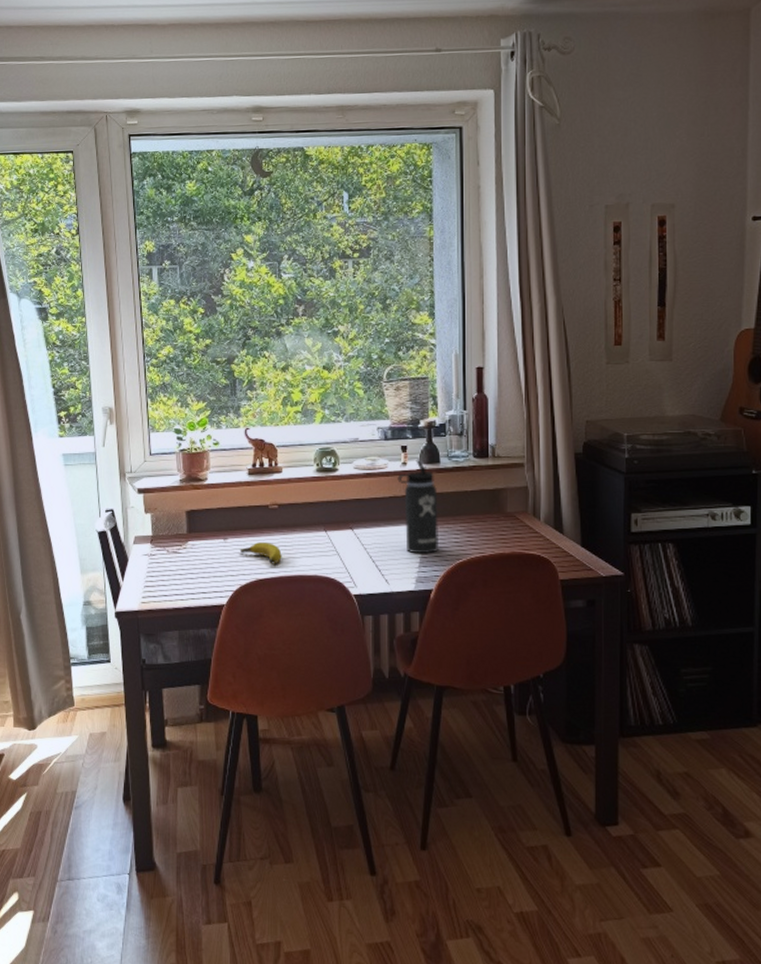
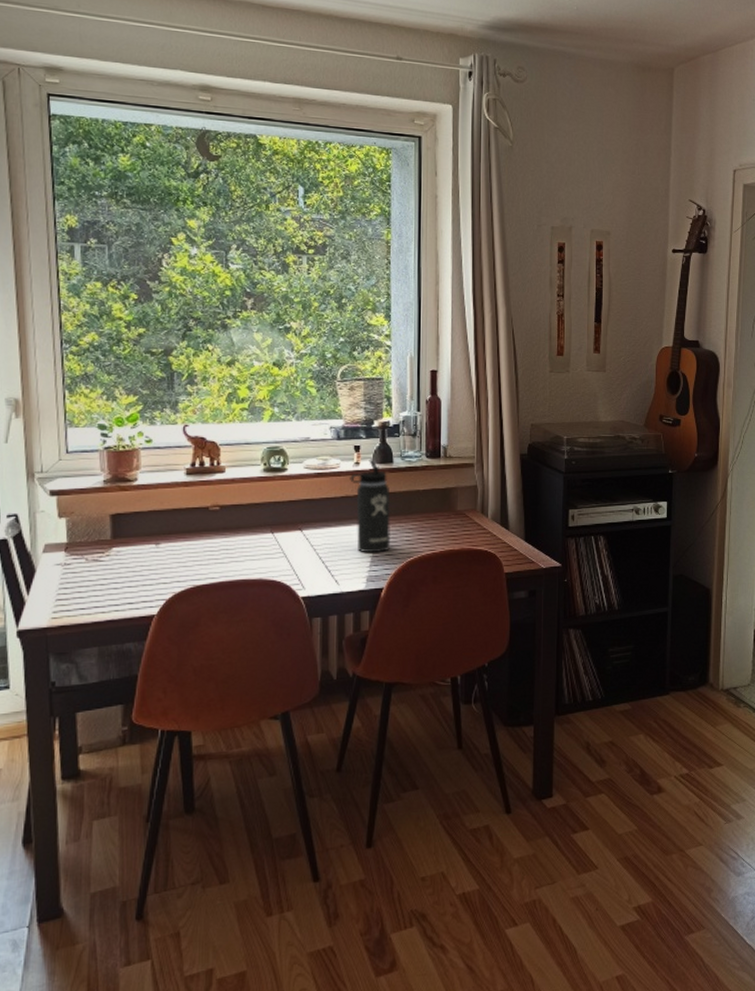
banana: present [239,542,282,564] -> none [174,546,223,569]

